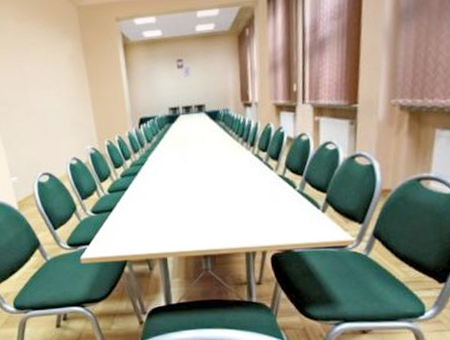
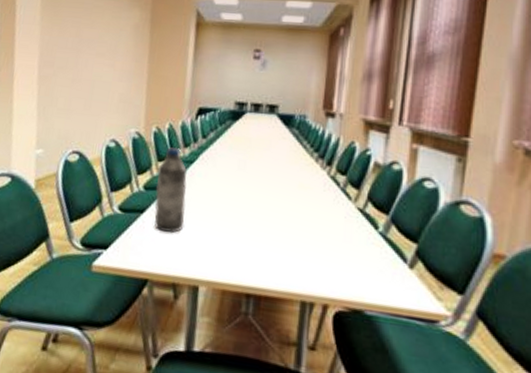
water bottle: none [116,154,147,223] -> present [154,147,187,234]

